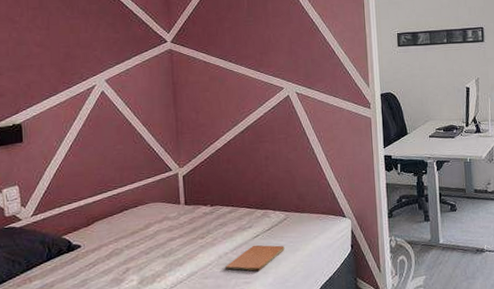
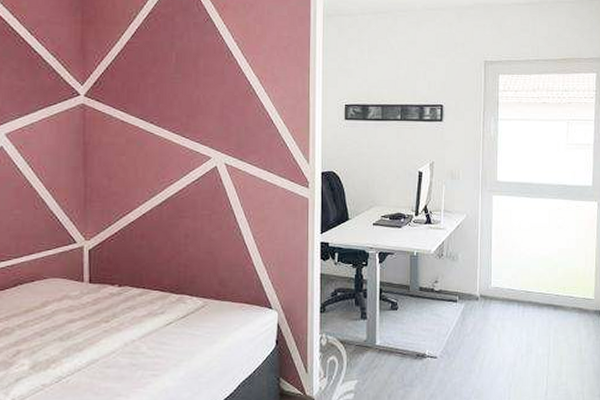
book: present [225,245,285,272] -> none [131,333,200,364]

